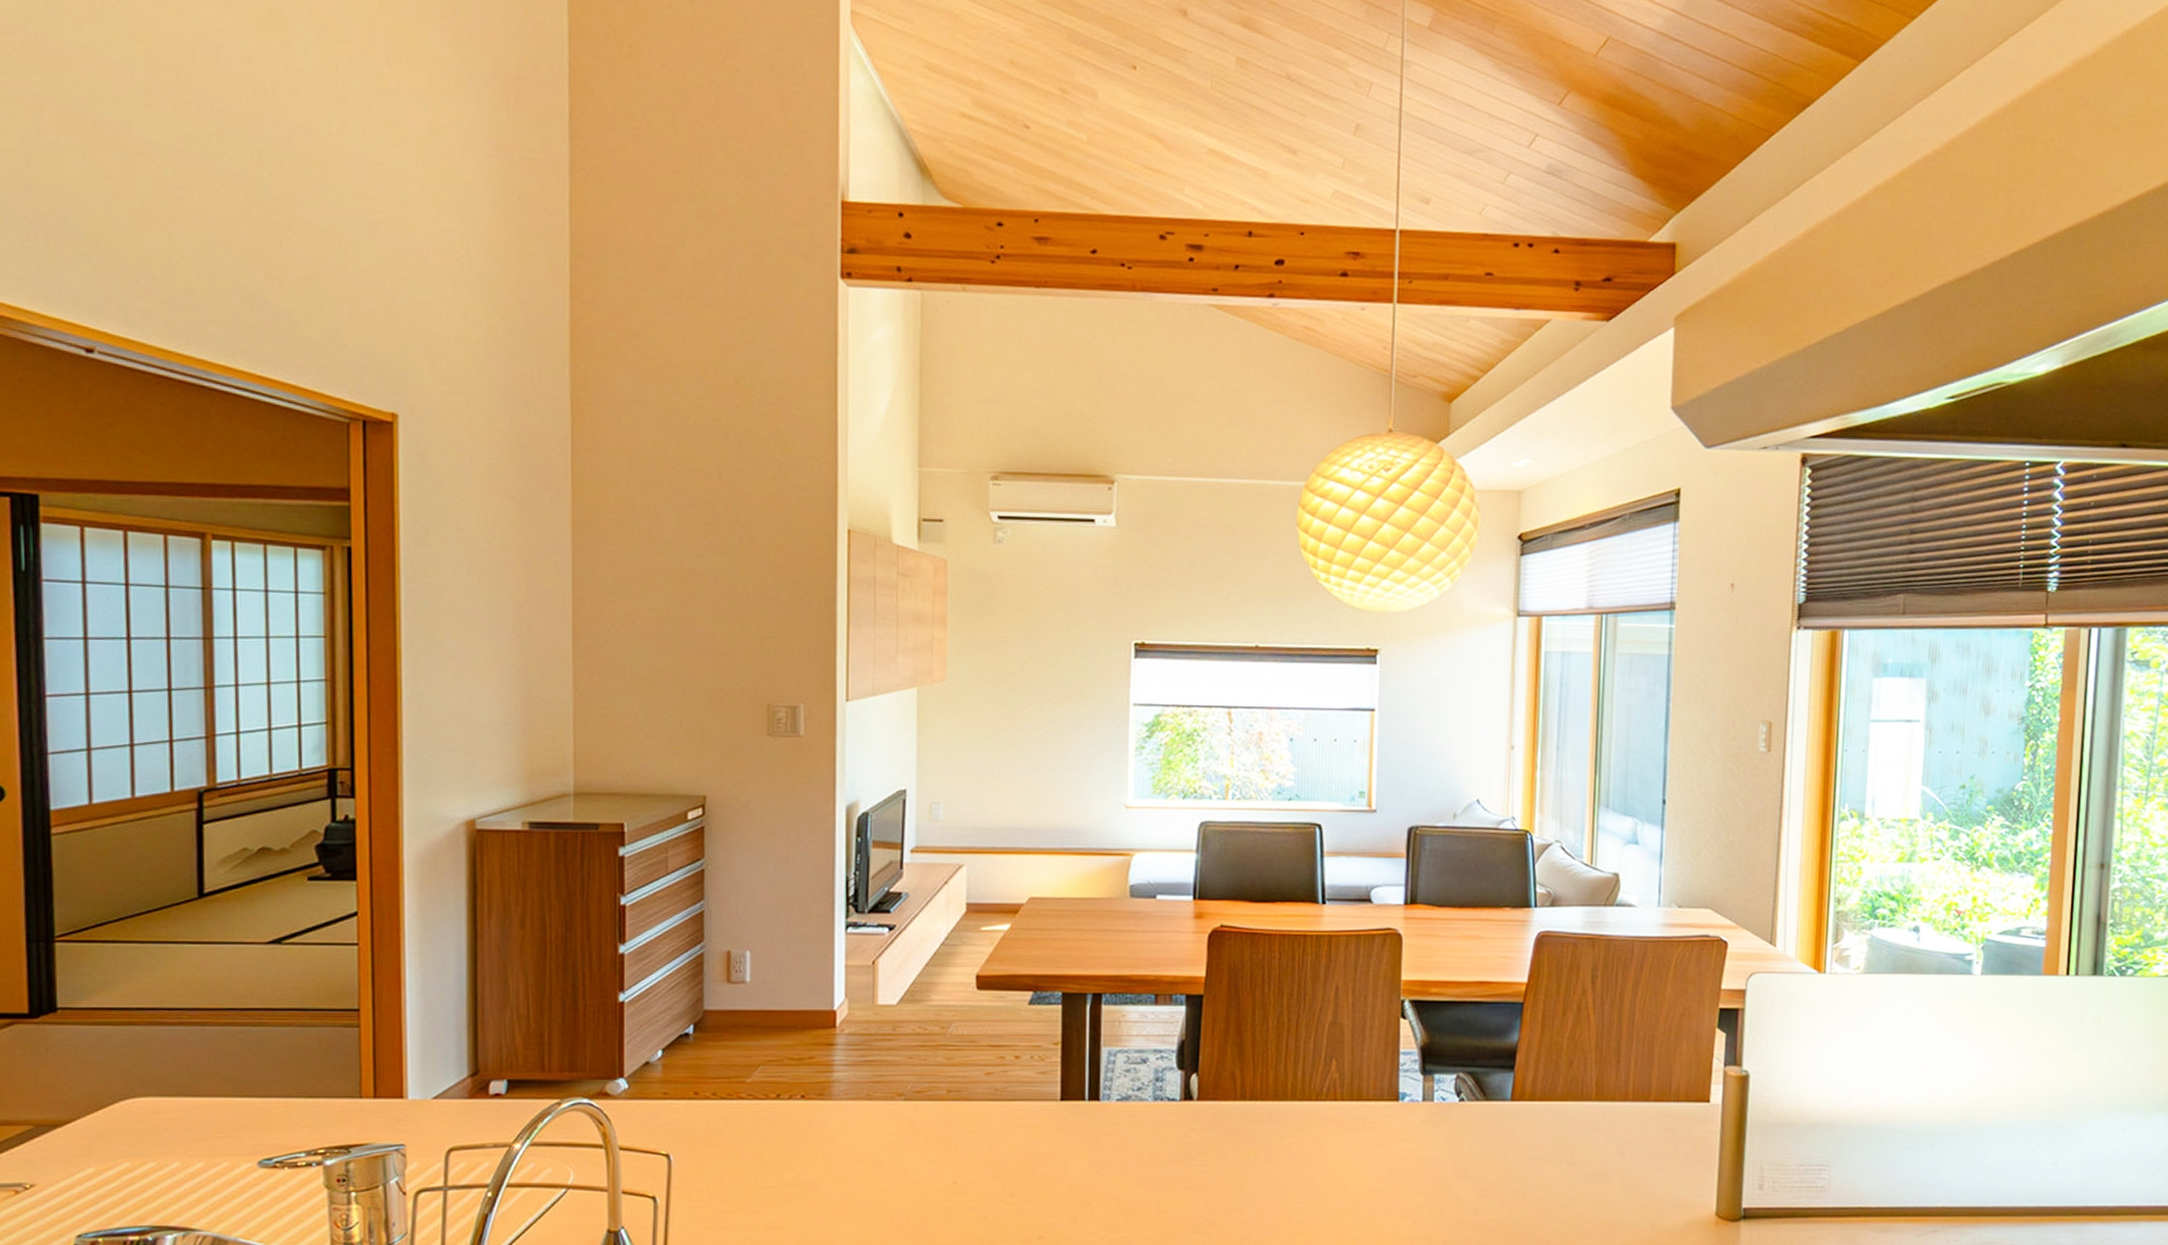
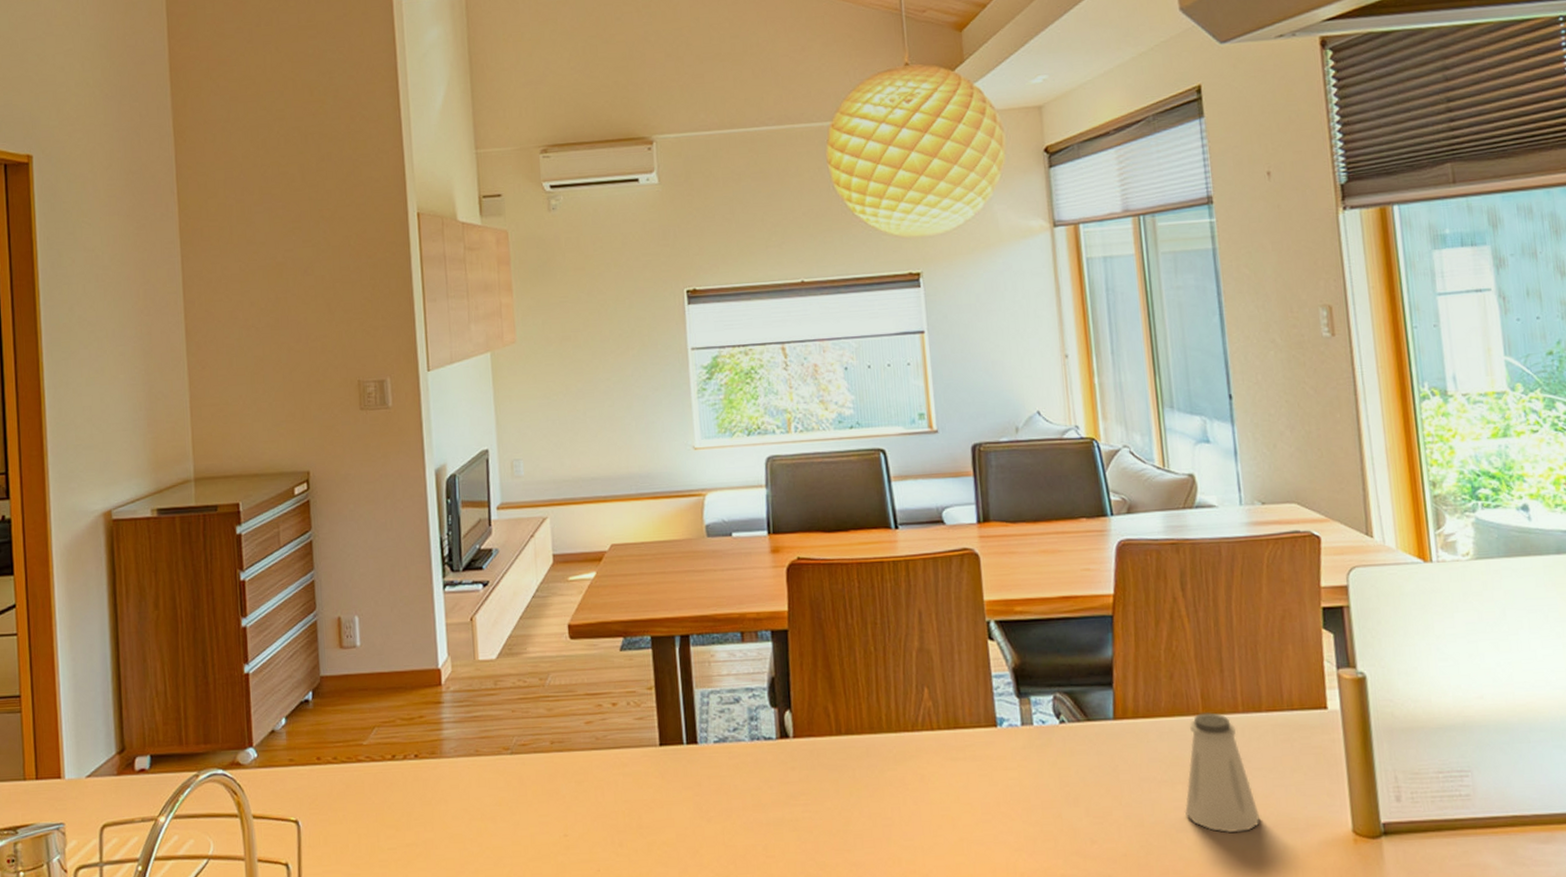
saltshaker: none [1566,1099,1633,1210] -> present [1185,712,1260,832]

